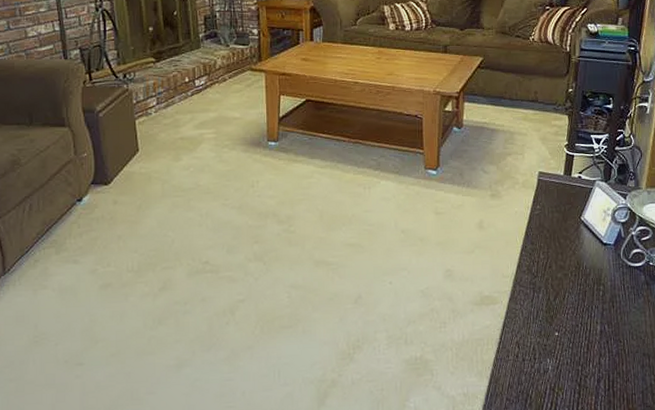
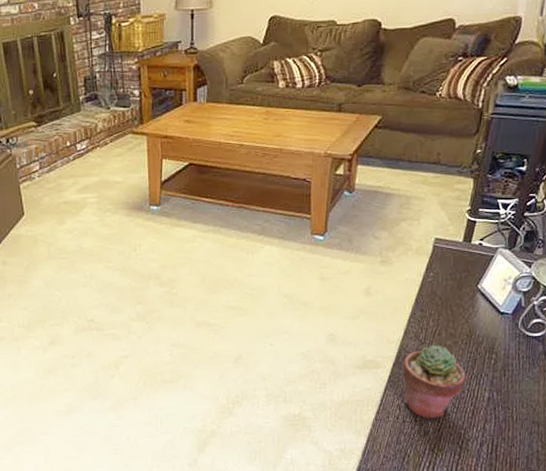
potted succulent: none [518,278,578,355] -> present [402,345,466,418]

